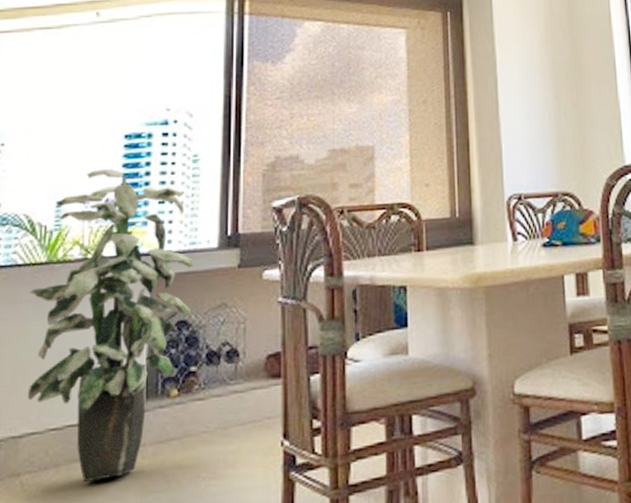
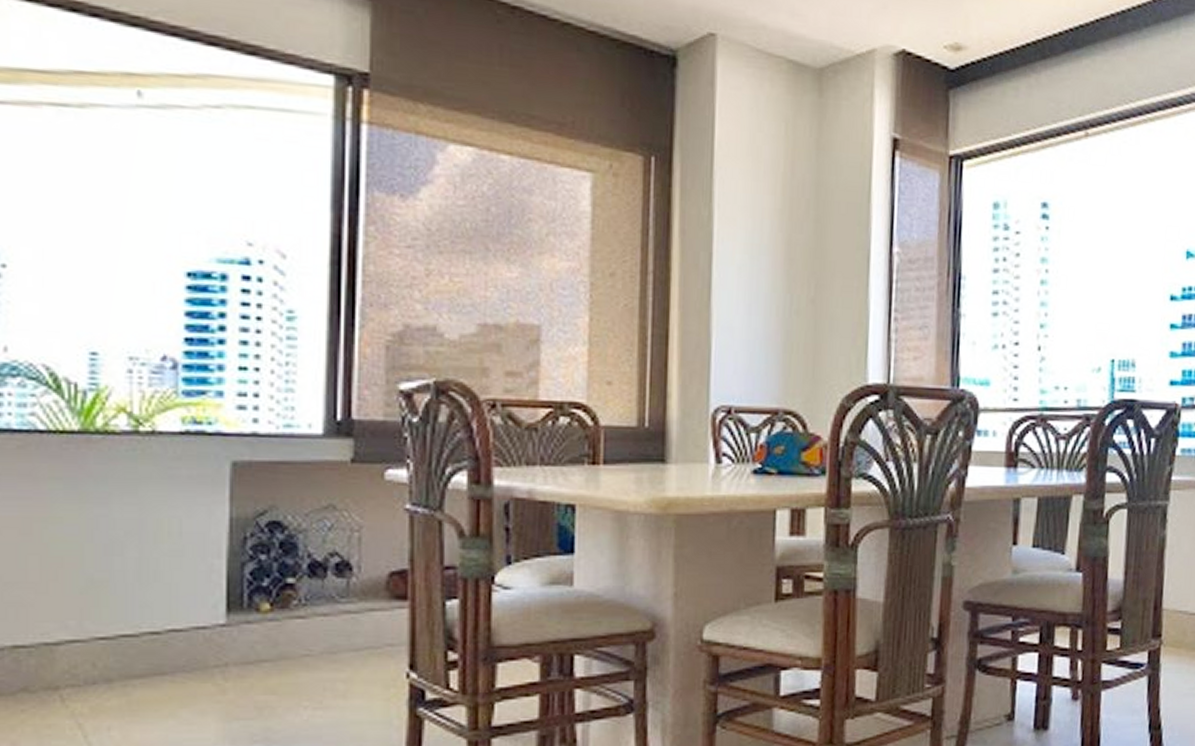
indoor plant: present [27,168,194,482] -> none [57,315,290,701]

